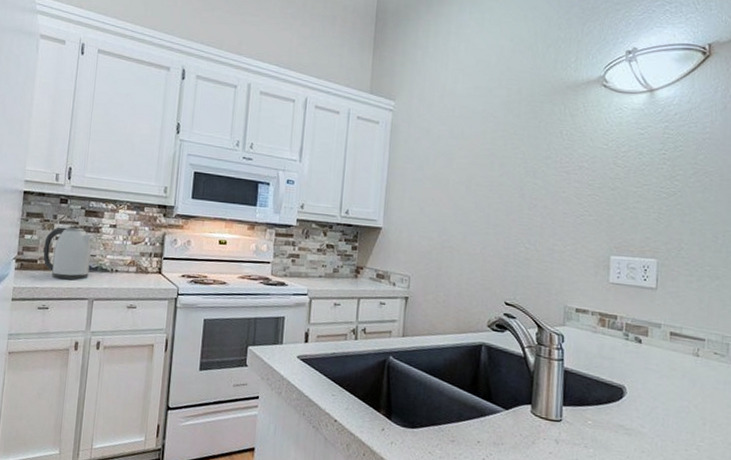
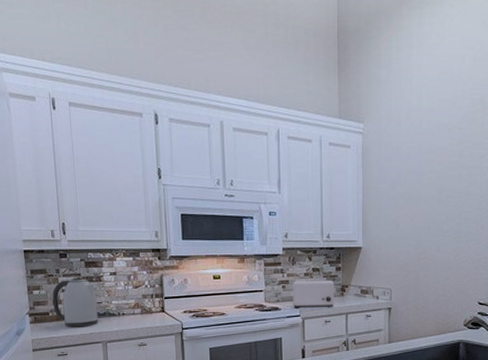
toaster: none [301,255,350,290] -> present [293,280,336,309]

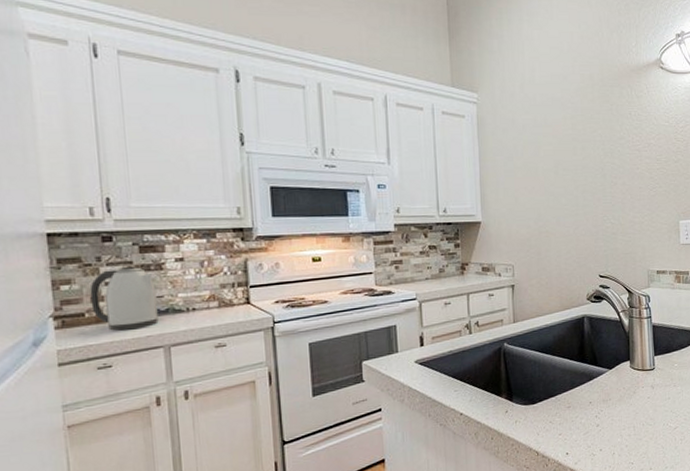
toaster: present [293,280,336,309] -> none [407,258,455,291]

